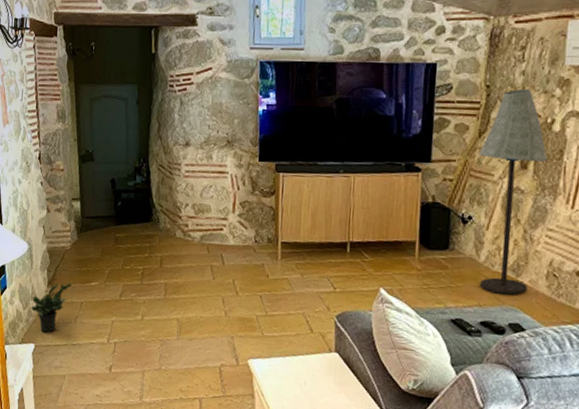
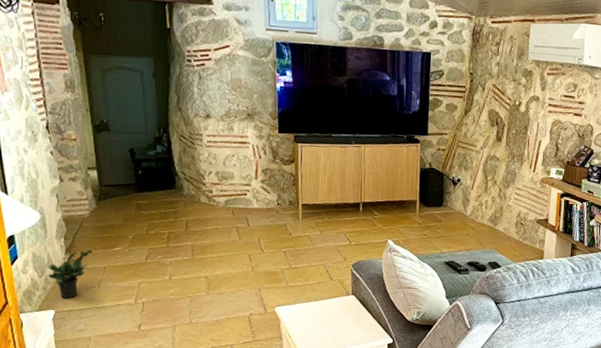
floor lamp: present [479,88,548,296] -> none [465,77,516,240]

